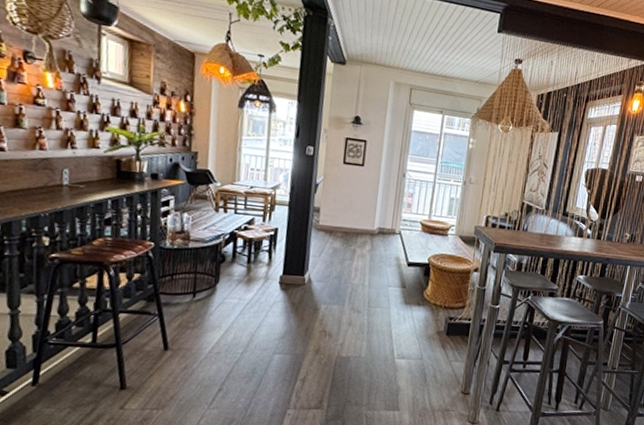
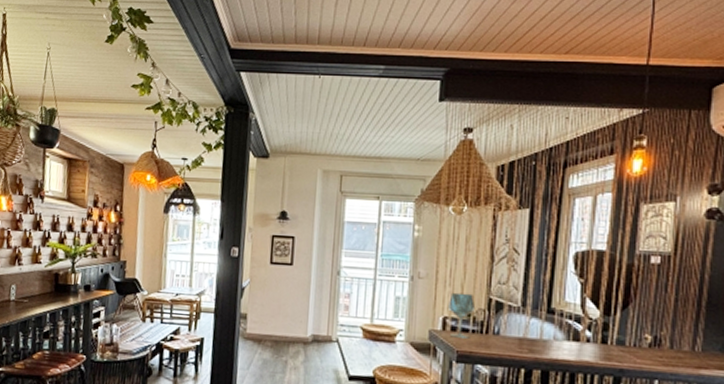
wine glass: none [490,196,512,234] -> present [448,292,476,339]

